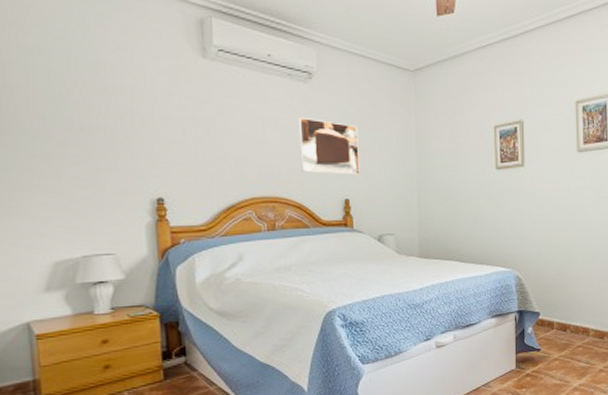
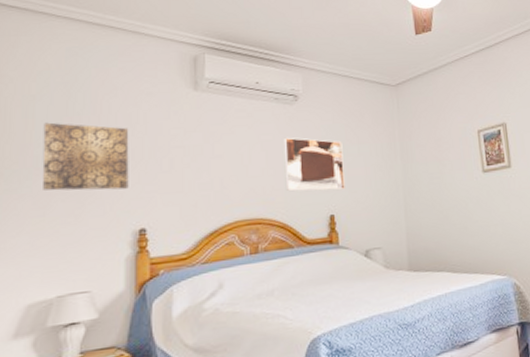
wall art: none [46,80,143,157] -> present [42,122,129,191]

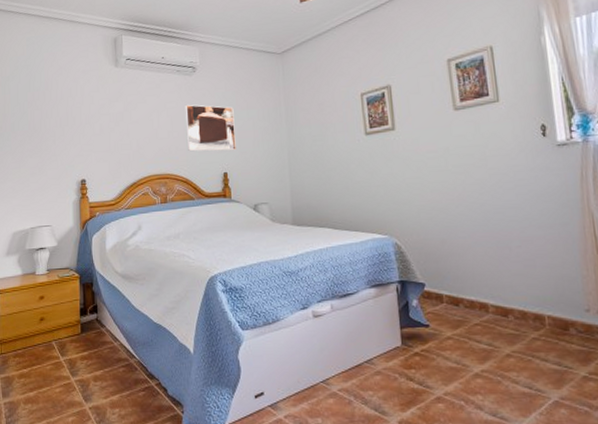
wall art: present [42,122,129,191] -> none [16,97,73,149]

